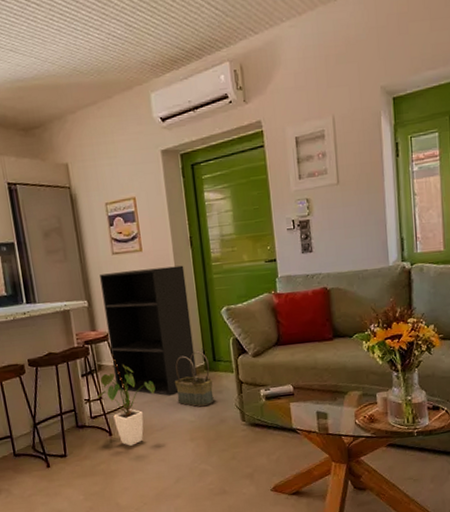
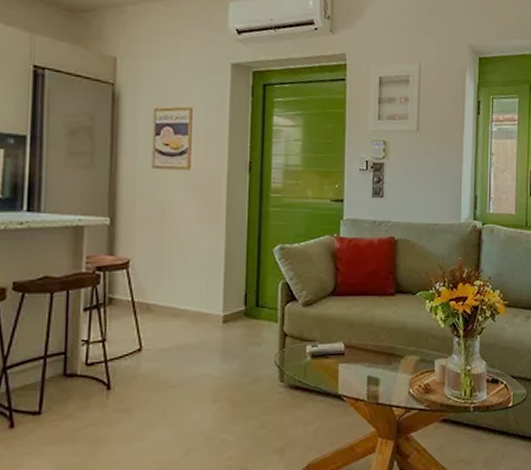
house plant: present [97,363,156,446] -> none [99,299,179,405]
bookshelf: present [100,265,197,396] -> none [127,188,237,344]
basket: present [175,351,214,407] -> none [204,293,252,361]

